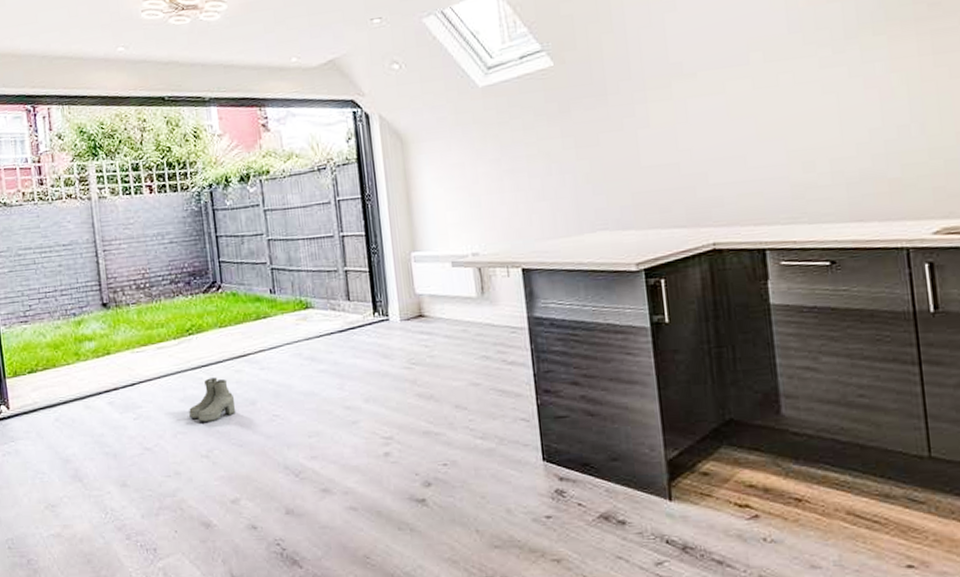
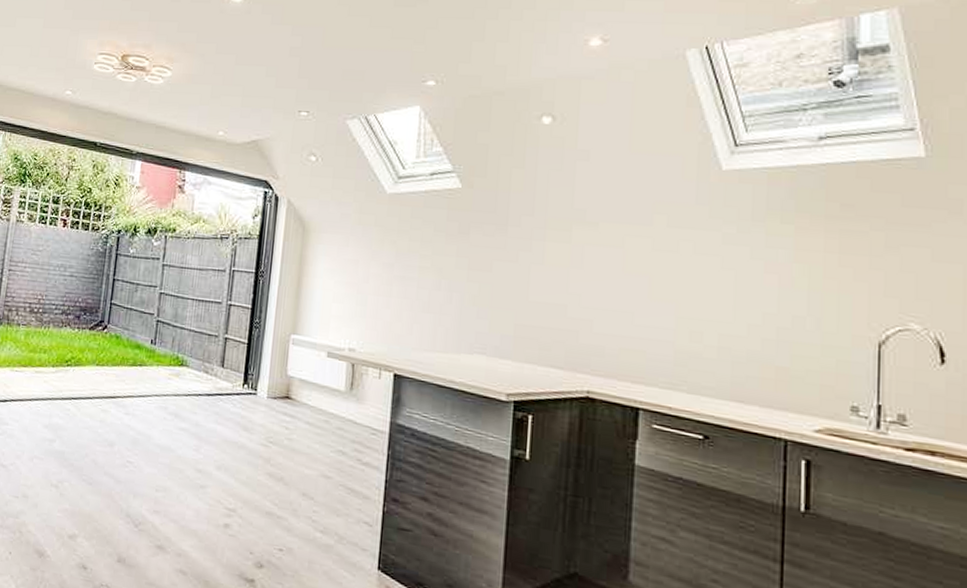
boots: present [189,377,236,422] -> none [49,411,95,454]

